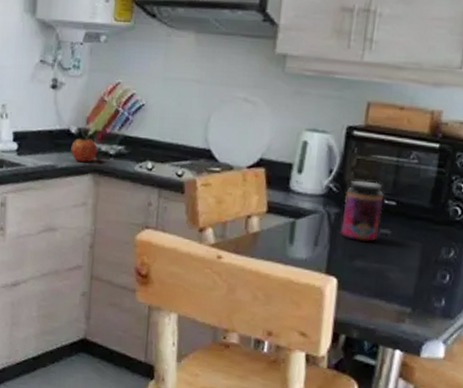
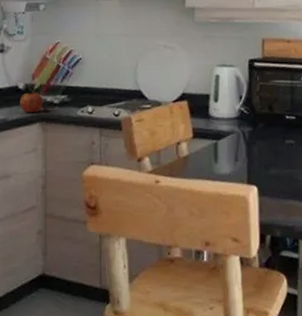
jar: present [341,180,384,243] -> none [254,102,286,153]

